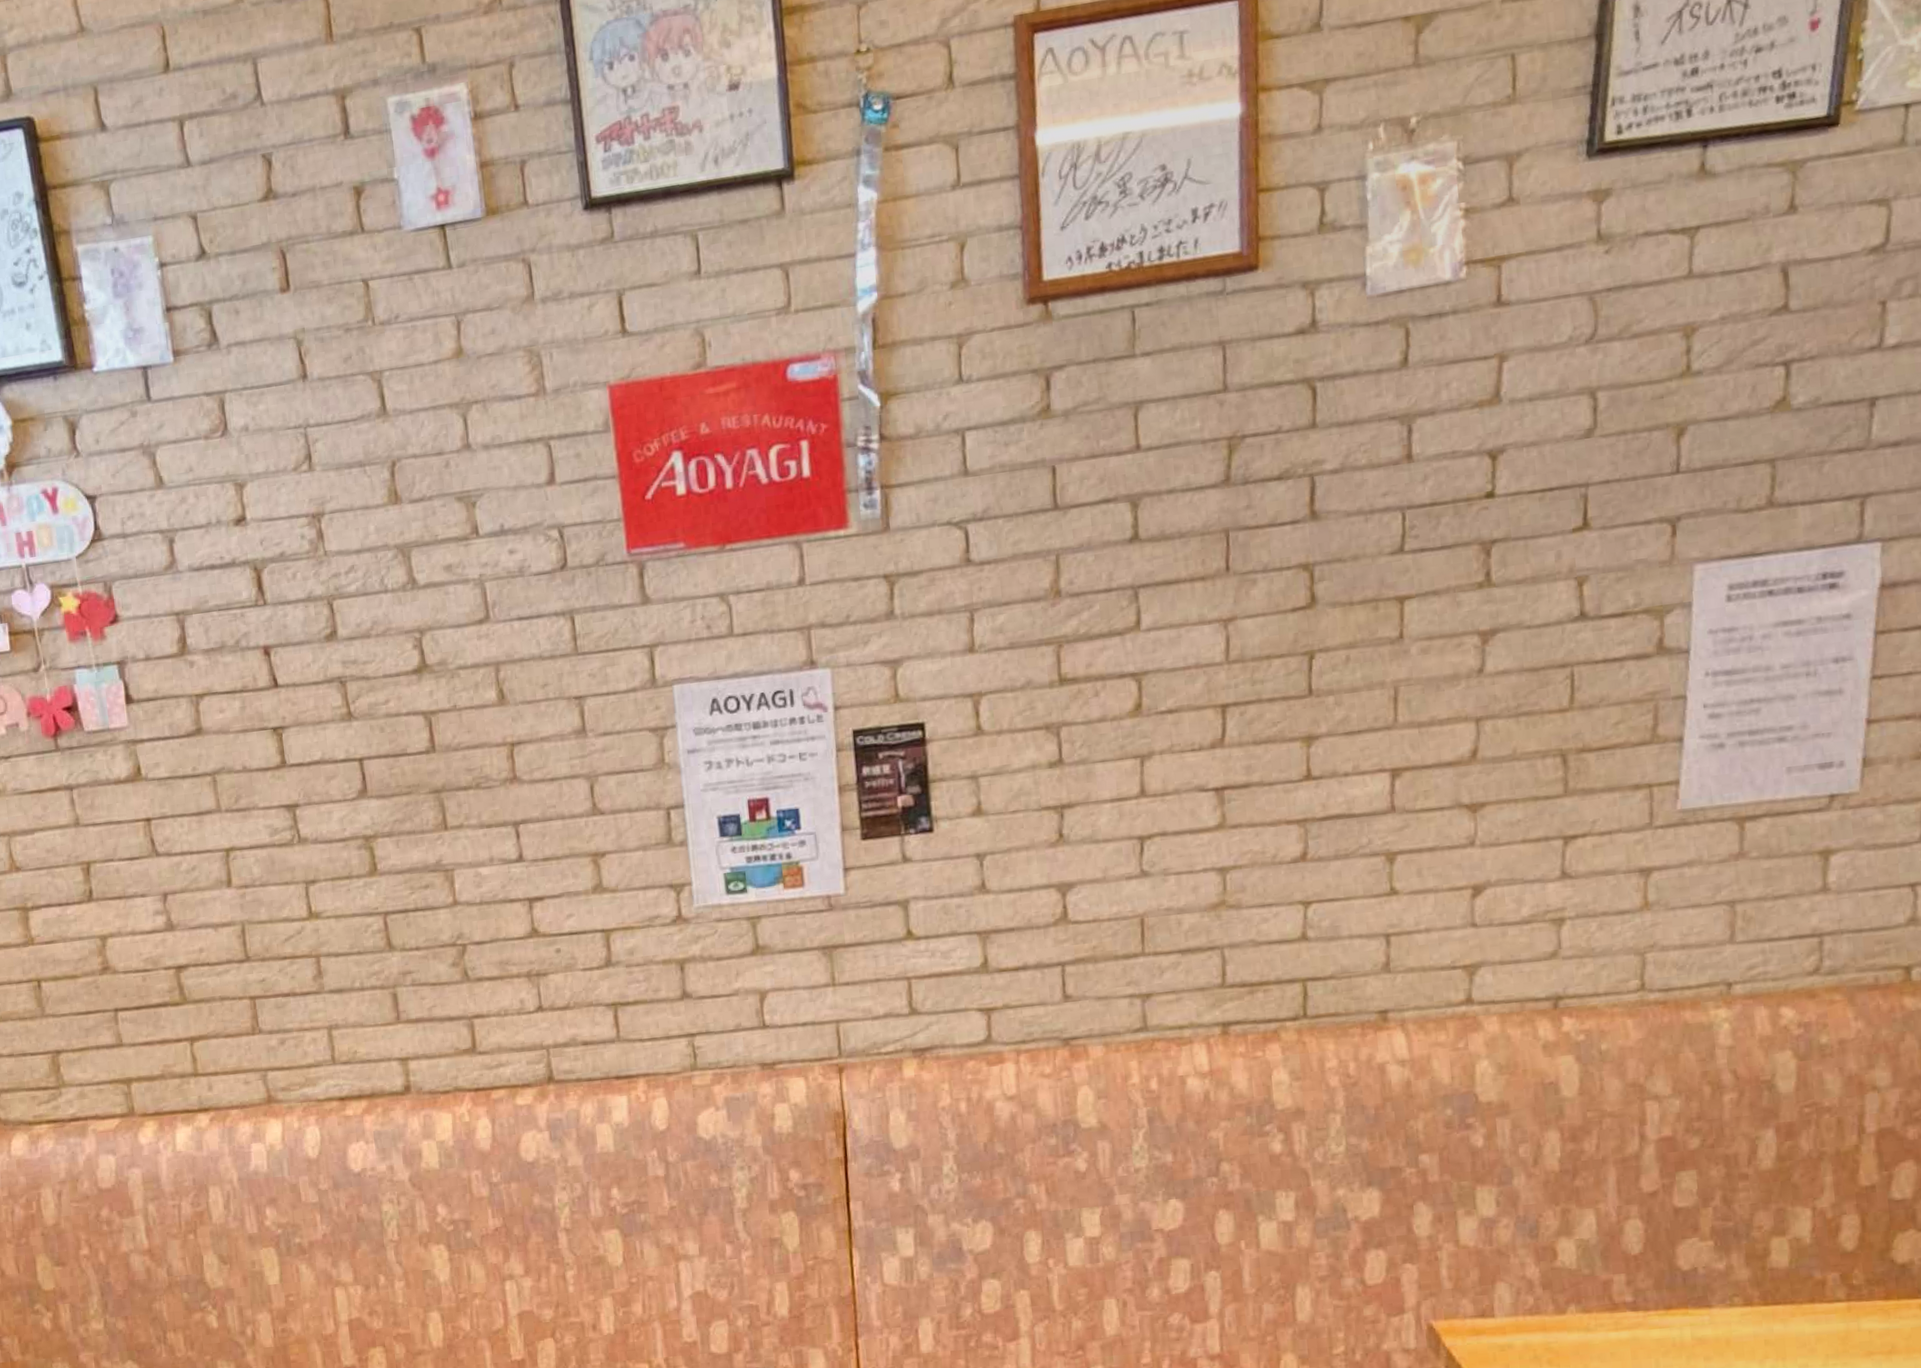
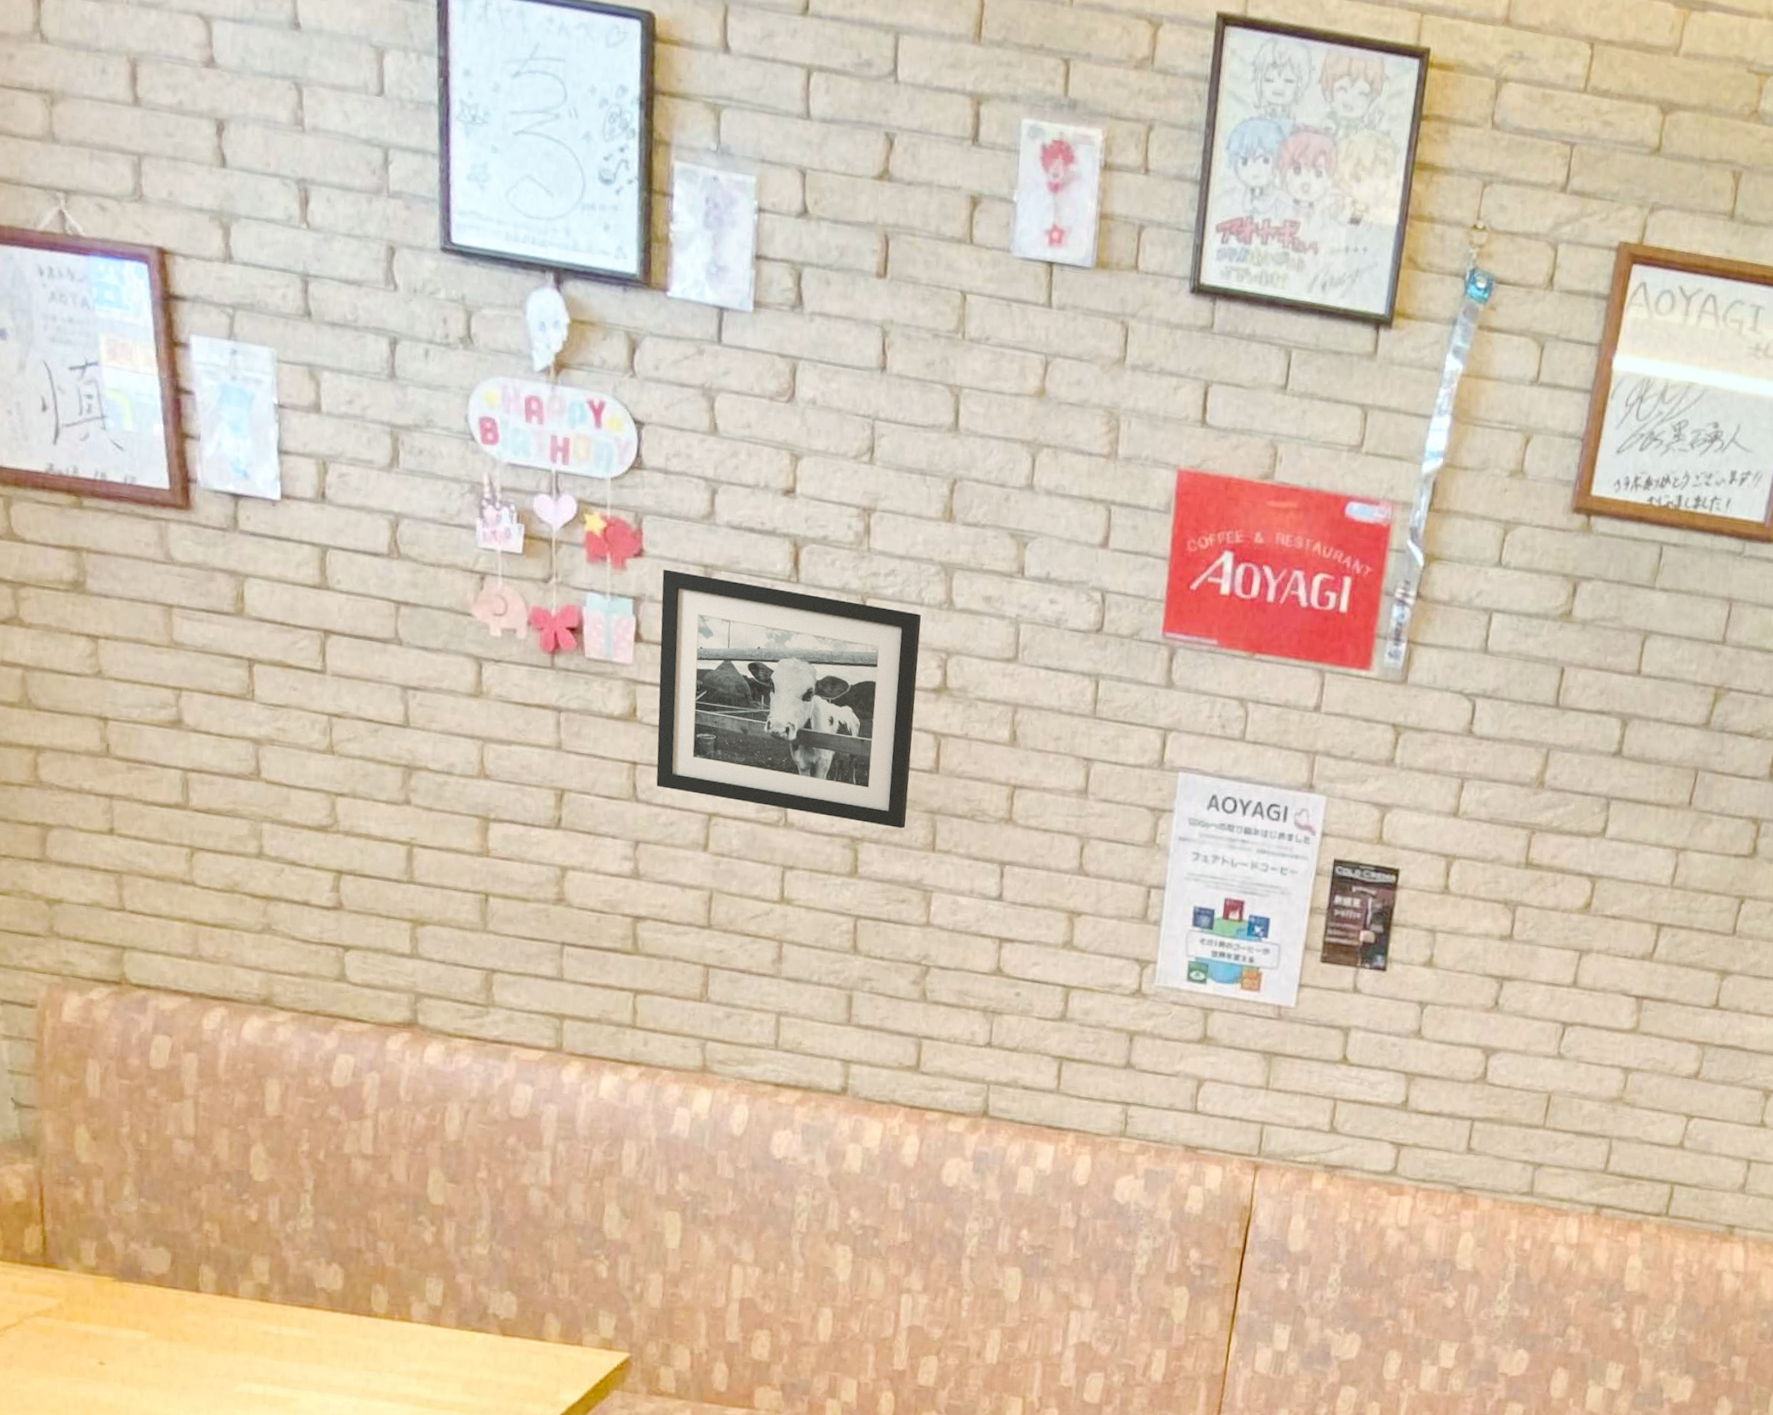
picture frame: none [139,601,414,837] -> present [656,569,922,829]

